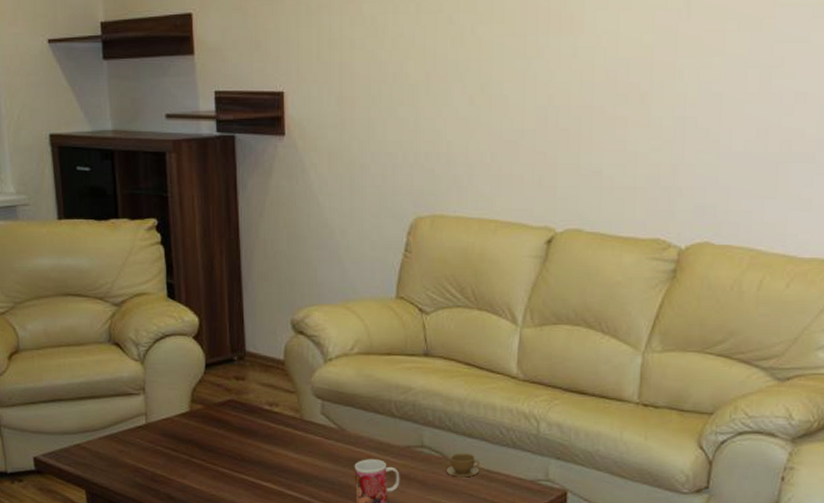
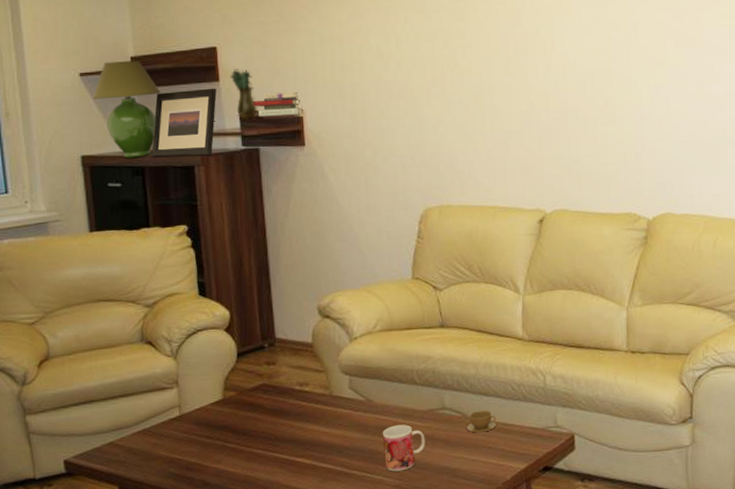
table lamp: none [62,26,132,140] -> present [93,60,161,158]
picture frame: none [121,62,191,141] -> present [152,88,217,158]
vase: none [206,41,234,102] -> present [230,69,257,121]
books: none [230,71,285,102] -> present [253,92,304,119]

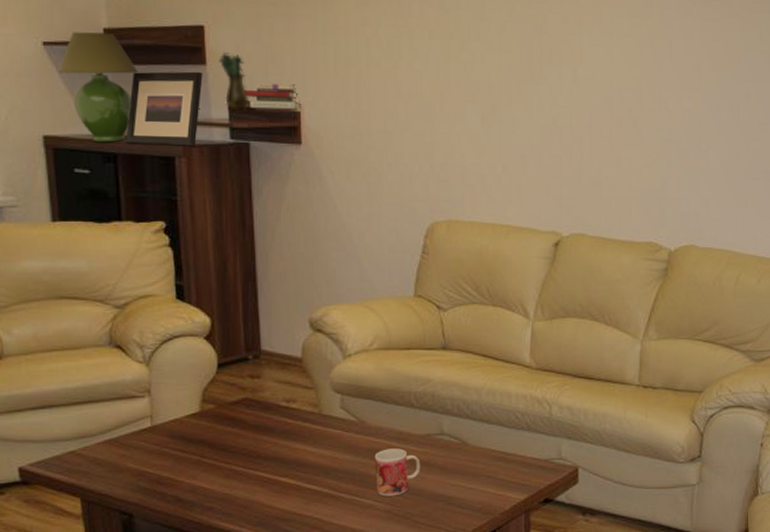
teacup: present [466,410,497,433] -> none [465,438,498,461]

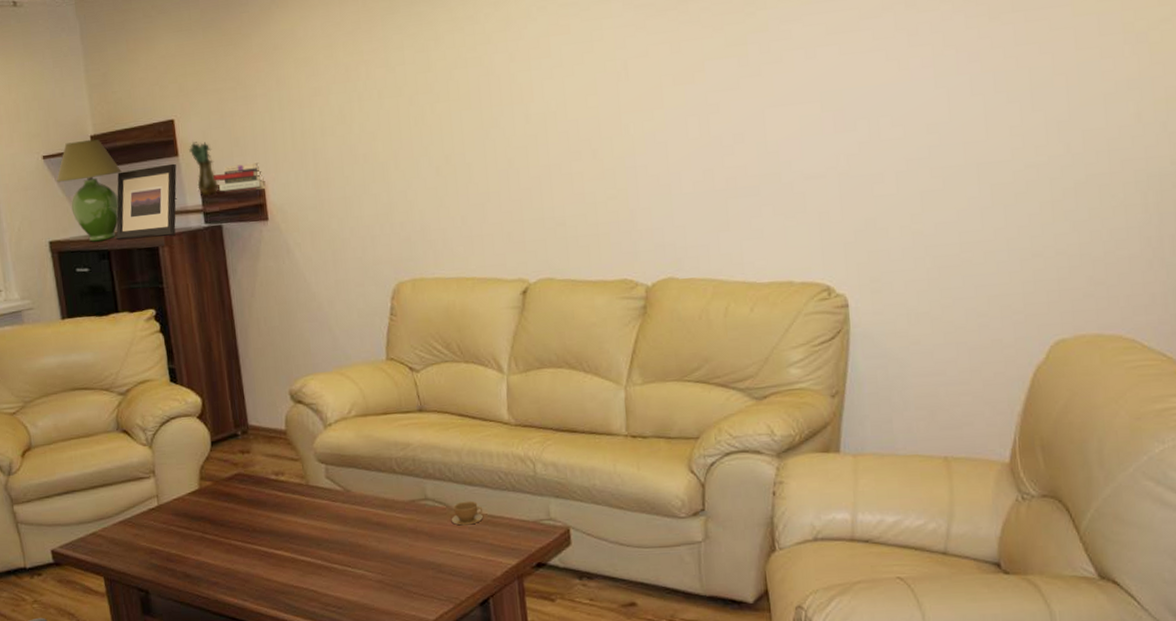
mug: present [374,448,421,497] -> none [362,516,408,566]
teacup: none [465,438,498,461] -> present [451,500,484,526]

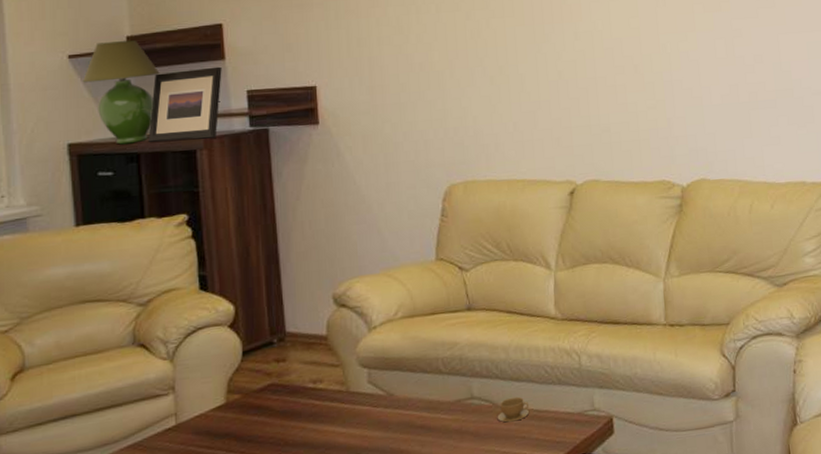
vase: present [189,142,218,197] -> none [237,46,267,100]
books: present [213,163,266,194] -> none [262,68,318,98]

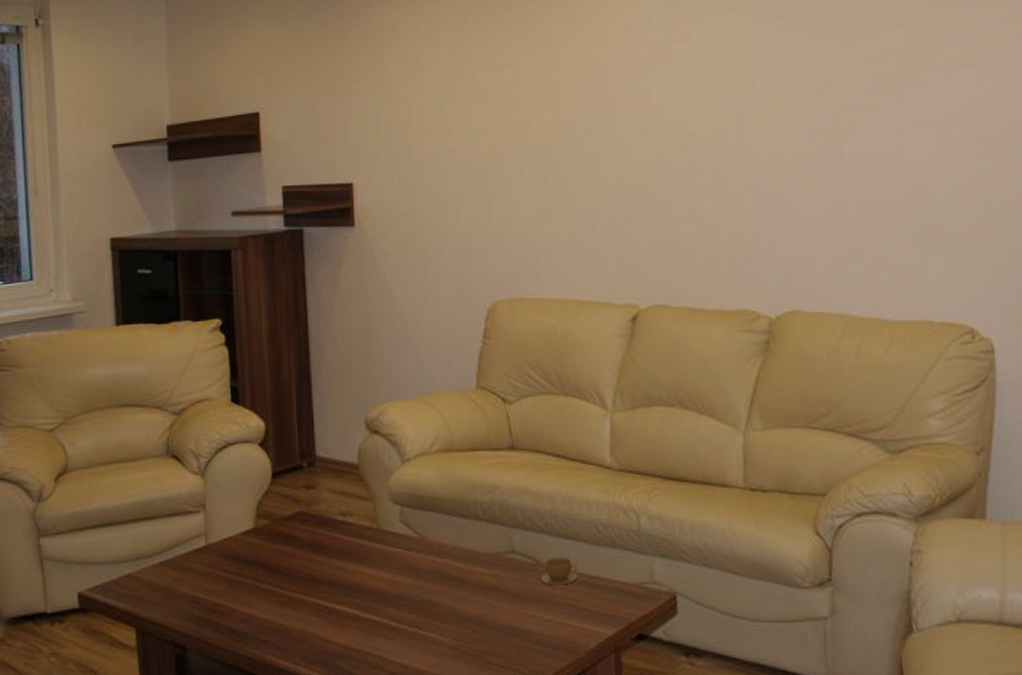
table lamp: present [83,39,160,145] -> none [126,128,198,241]
picture frame: present [148,66,222,143] -> none [185,159,258,241]

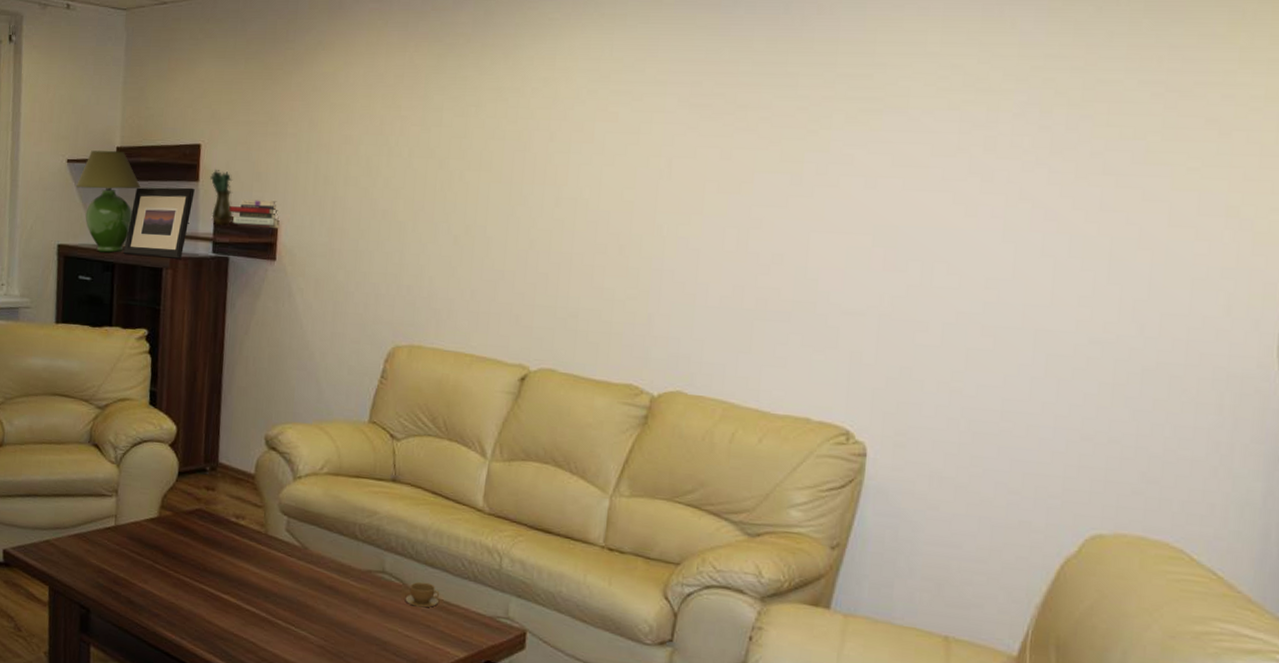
table lamp: none [126,128,198,241] -> present [76,150,141,253]
picture frame: none [185,159,258,241] -> present [123,187,195,259]
vase: none [273,137,302,197] -> present [210,170,233,226]
books: none [298,163,354,195] -> present [229,199,279,229]

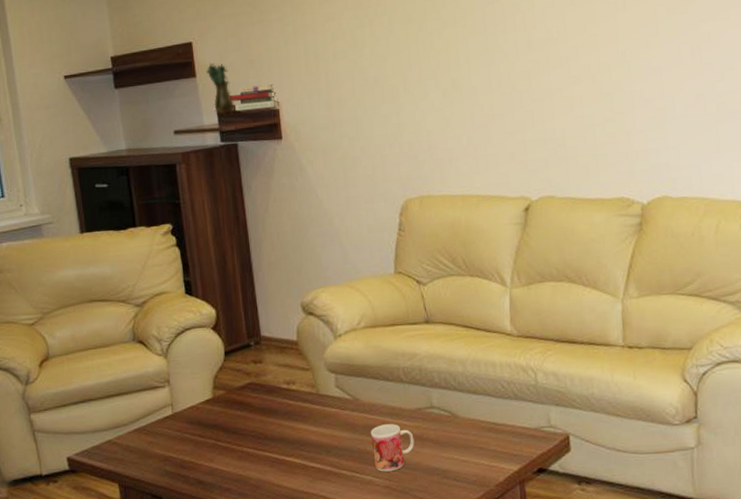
table lamp: present [76,150,141,253] -> none [77,59,141,159]
picture frame: present [123,187,195,259] -> none [134,84,194,158]
mug: none [312,580,359,632] -> present [370,424,415,472]
teacup: present [405,581,440,607] -> none [456,408,487,433]

